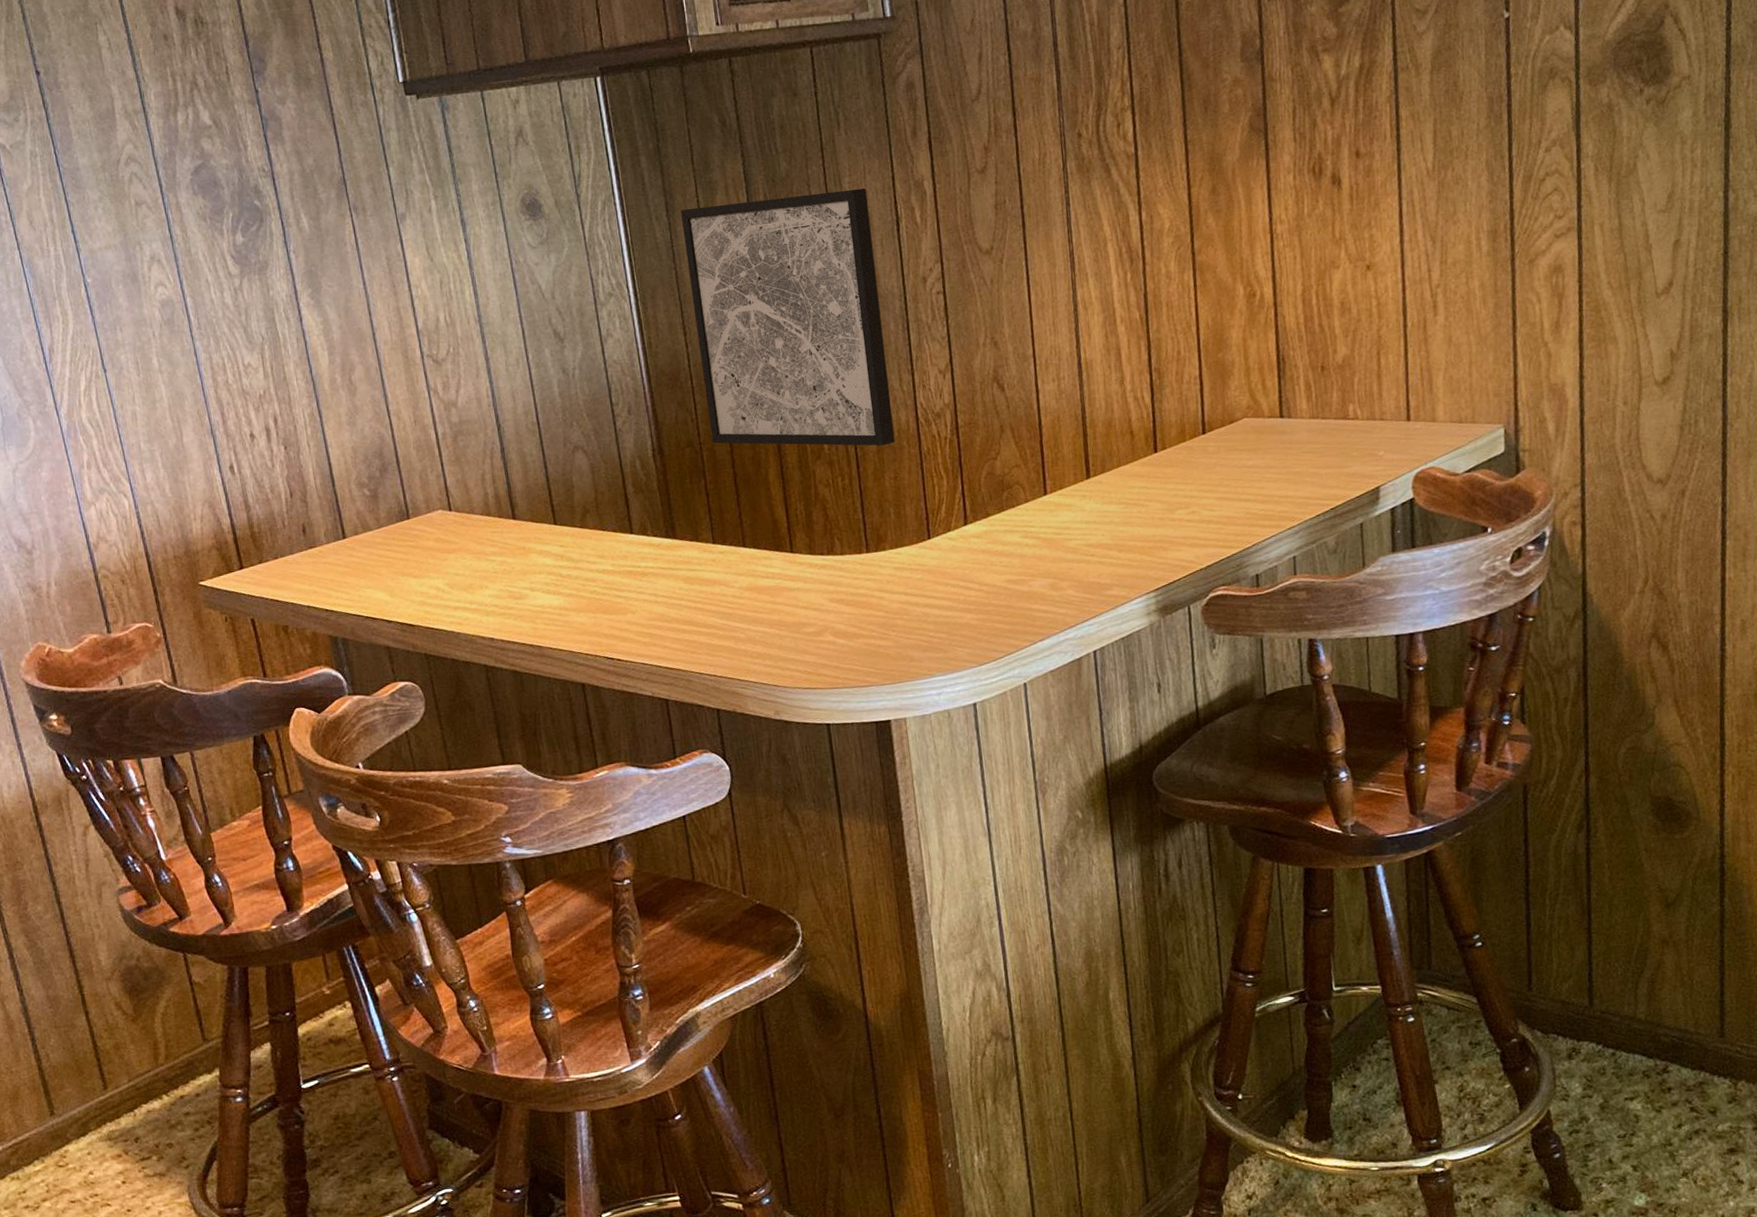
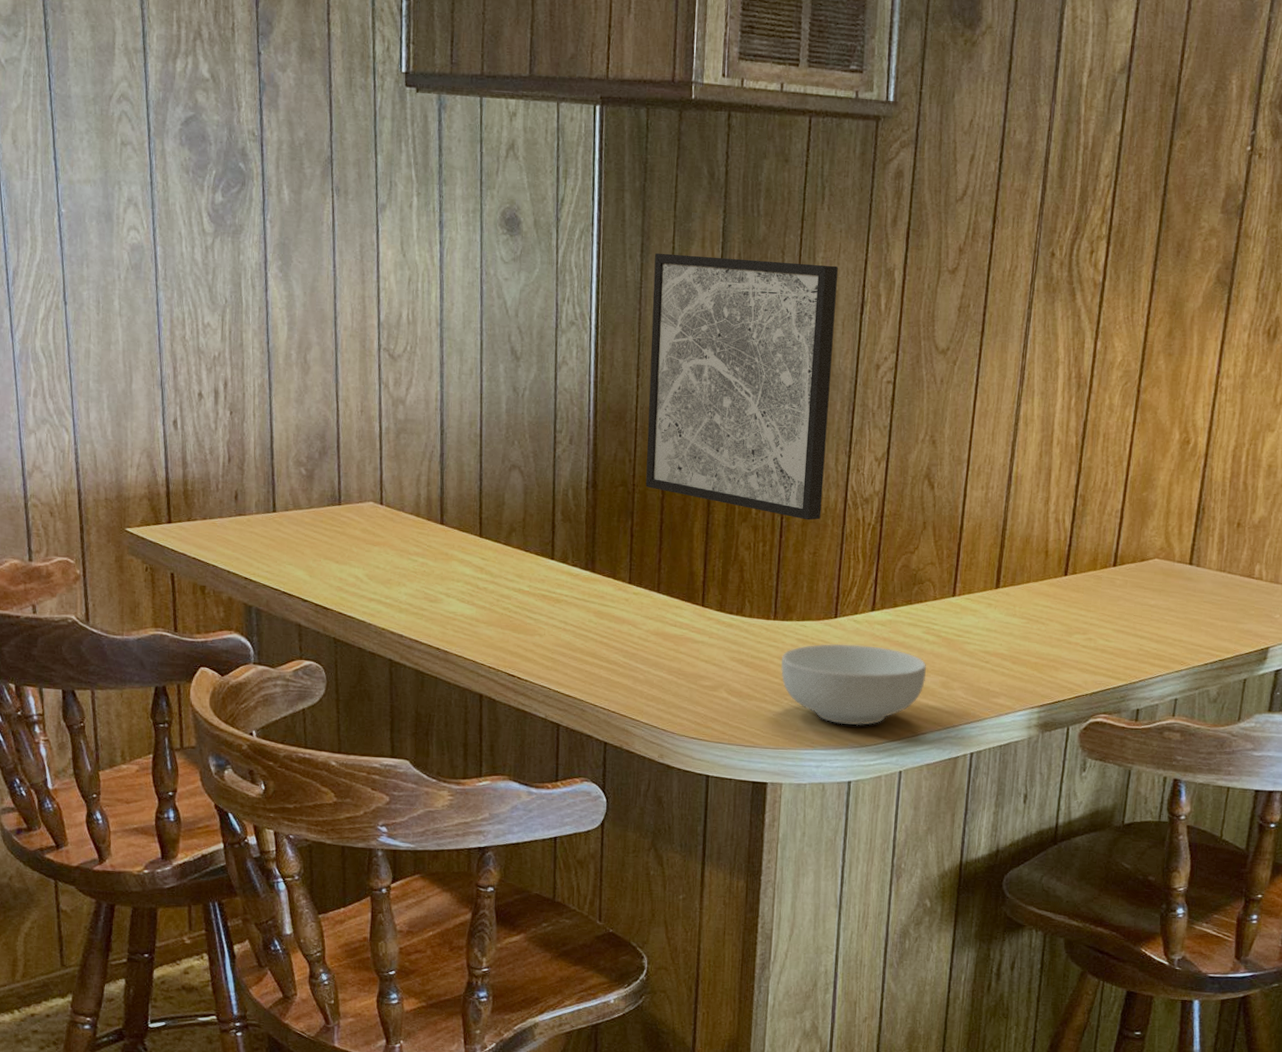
cereal bowl: none [882,560,1033,647] -> present [781,644,927,726]

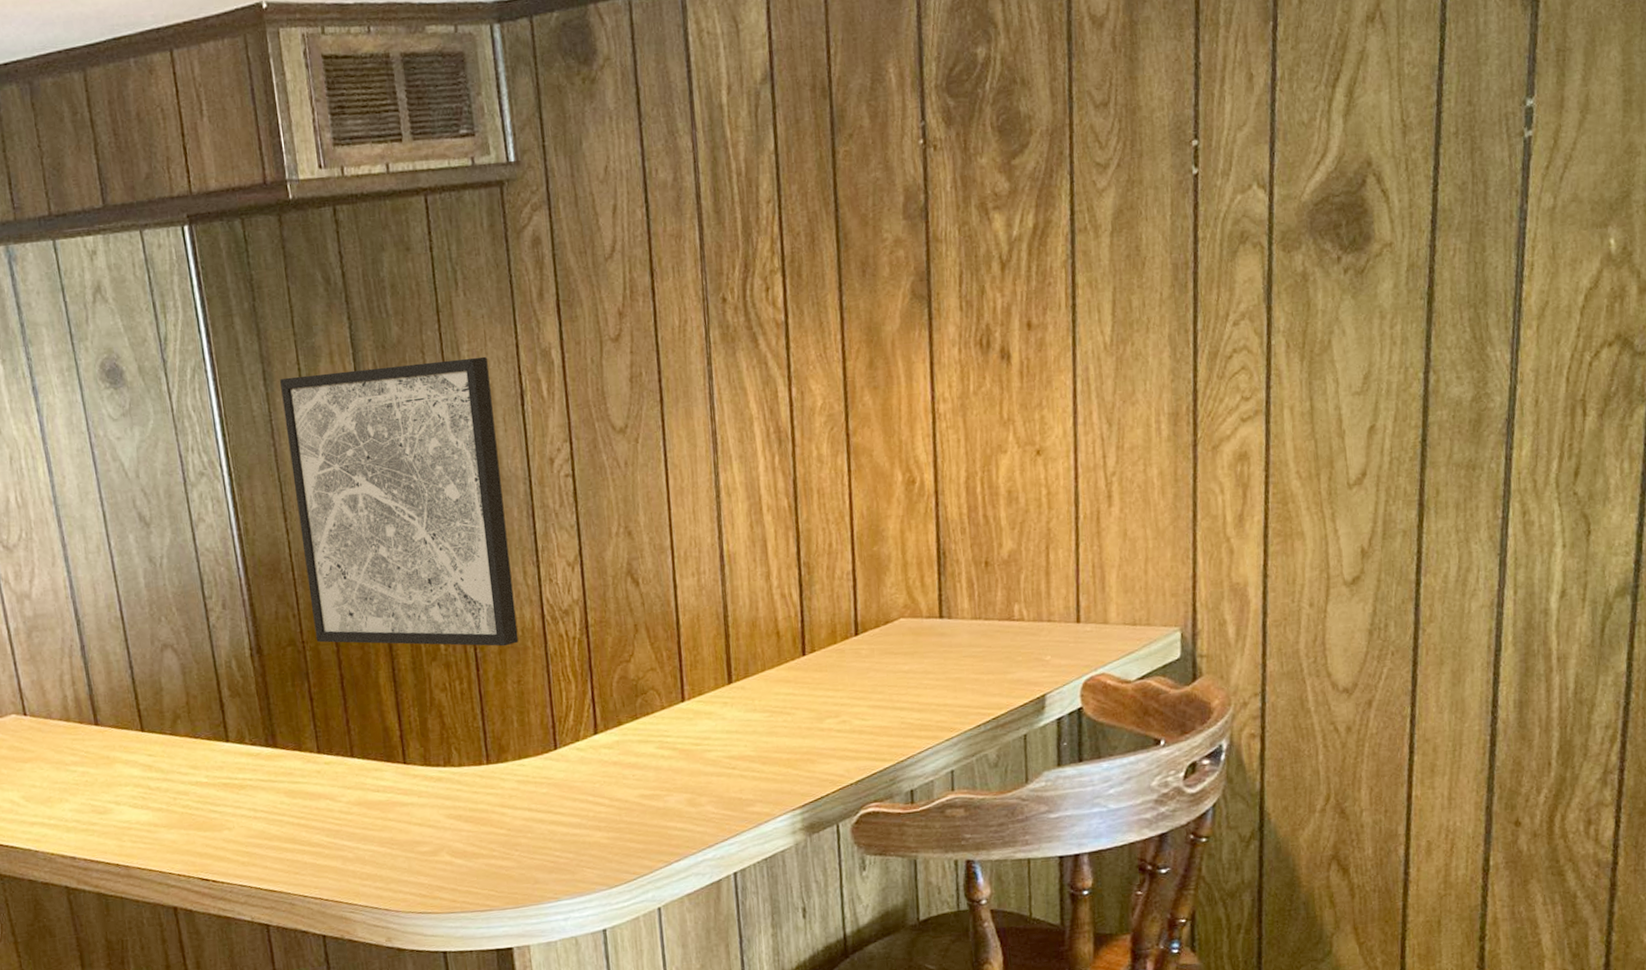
cereal bowl: present [781,644,927,726] -> none [503,773,669,868]

